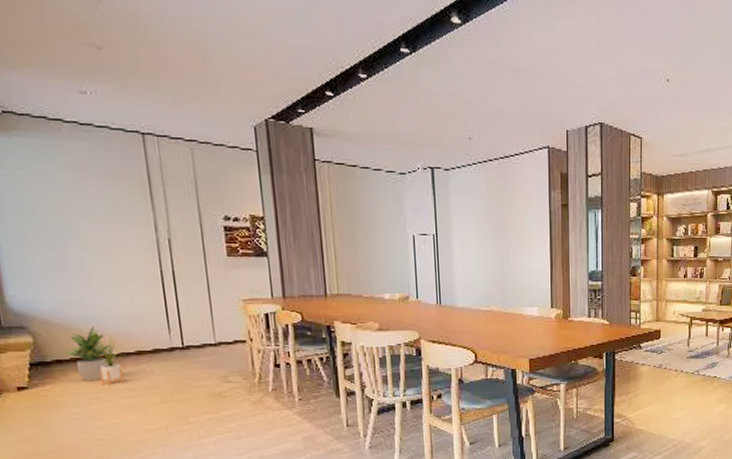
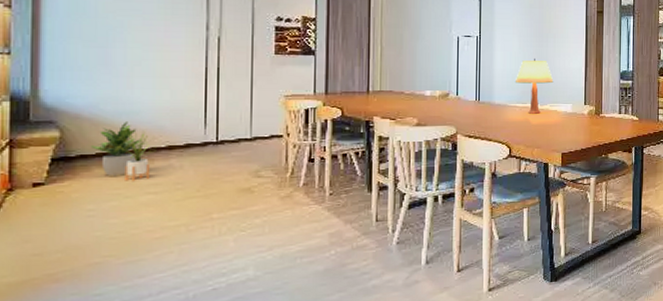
table lamp: none [476,258,518,319] -> present [514,58,554,115]

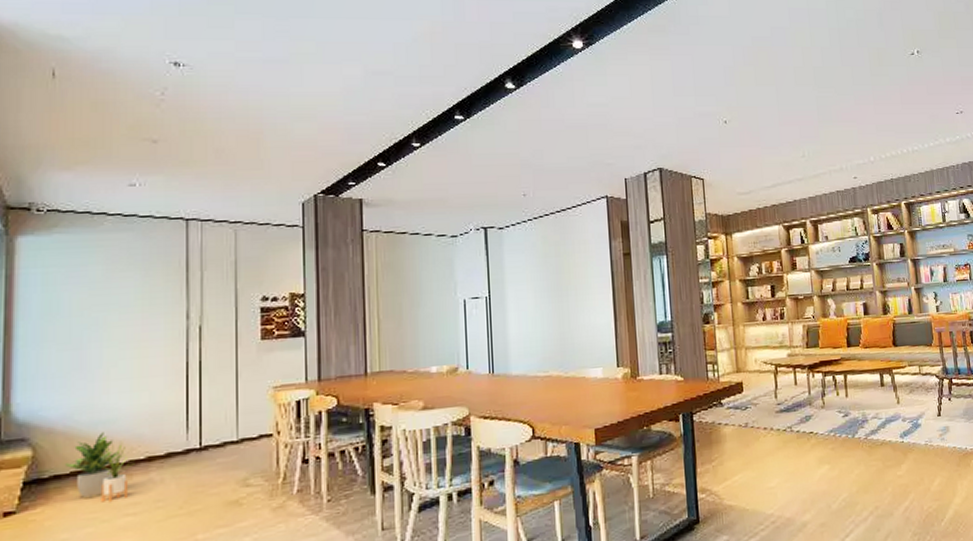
table lamp: present [514,58,554,115] -> none [533,316,579,385]

